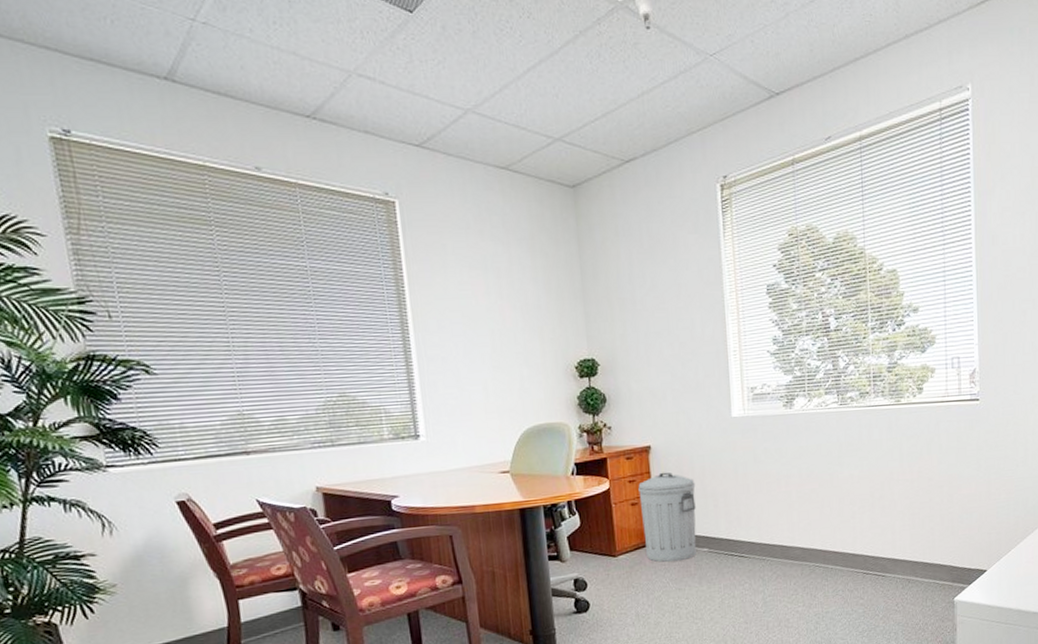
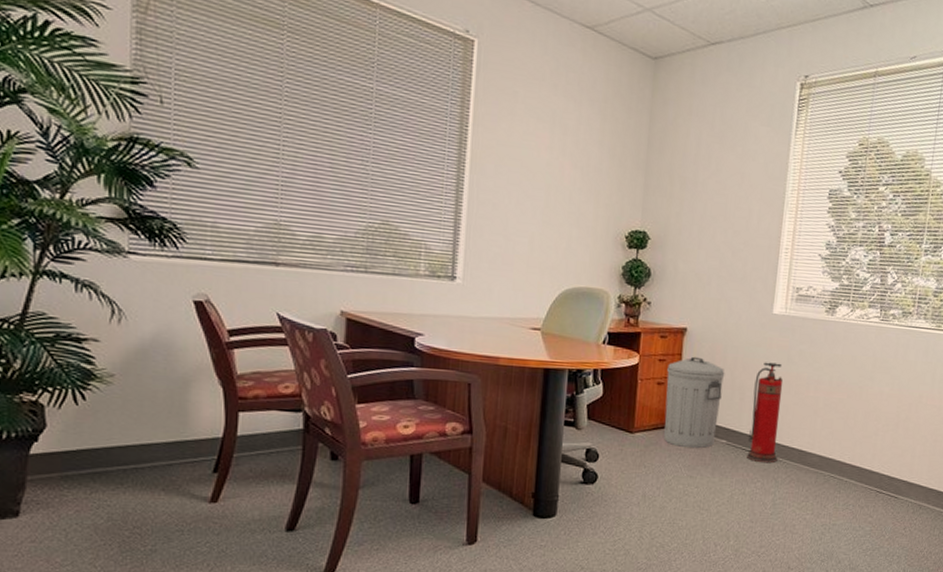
fire extinguisher: none [725,464,761,565] -> present [746,362,784,464]

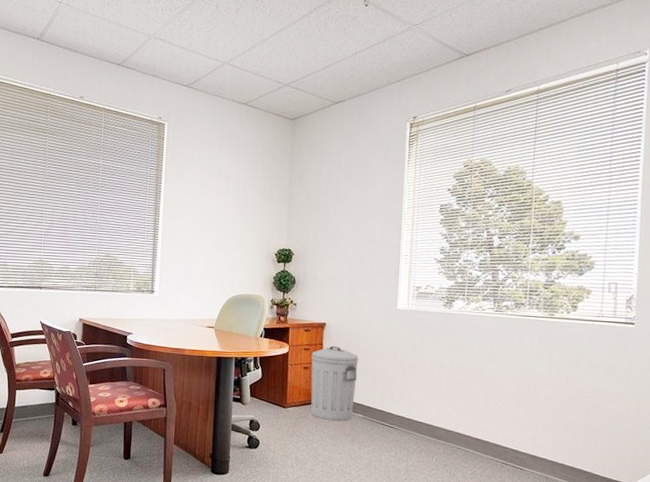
fire extinguisher: present [746,362,784,464] -> none [380,349,410,435]

